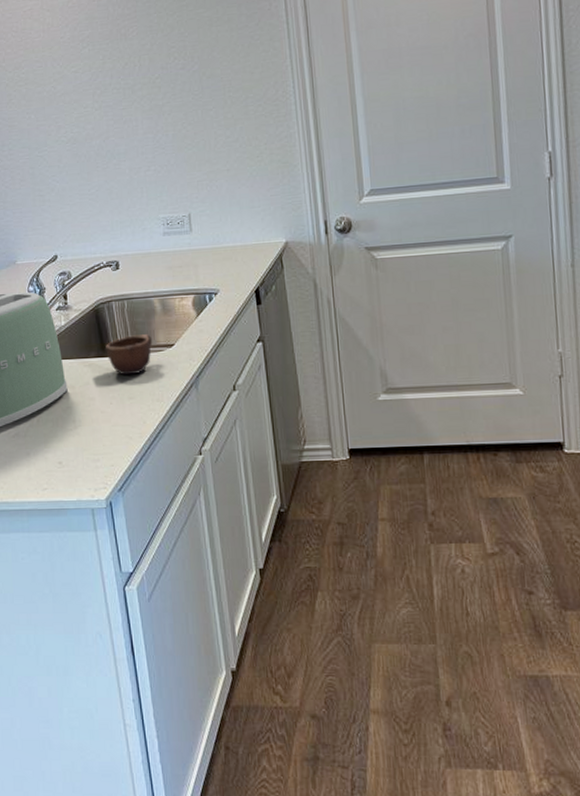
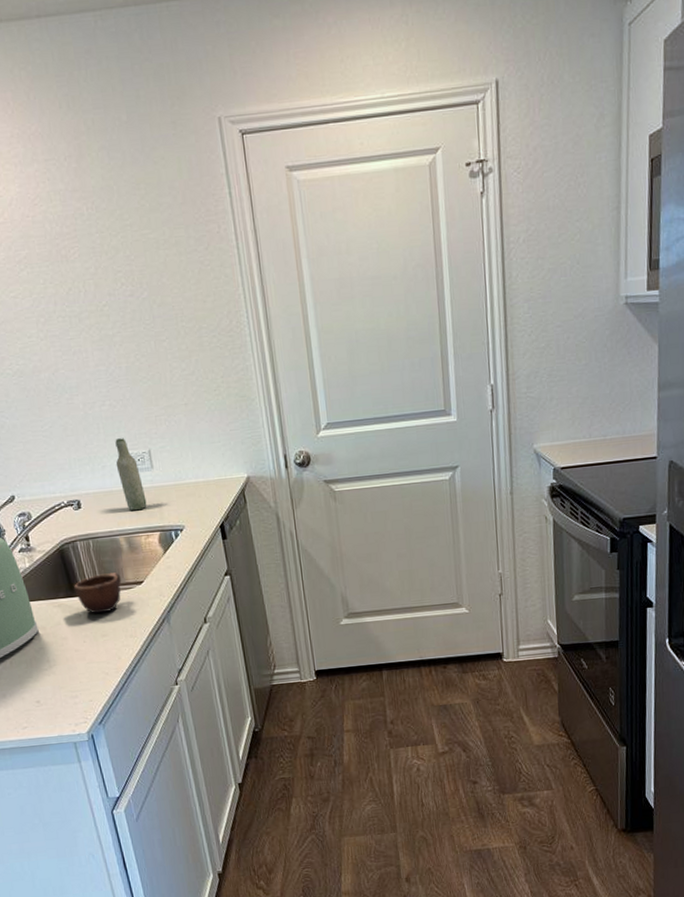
bottle: none [156,202,183,273] -> present [115,438,147,511]

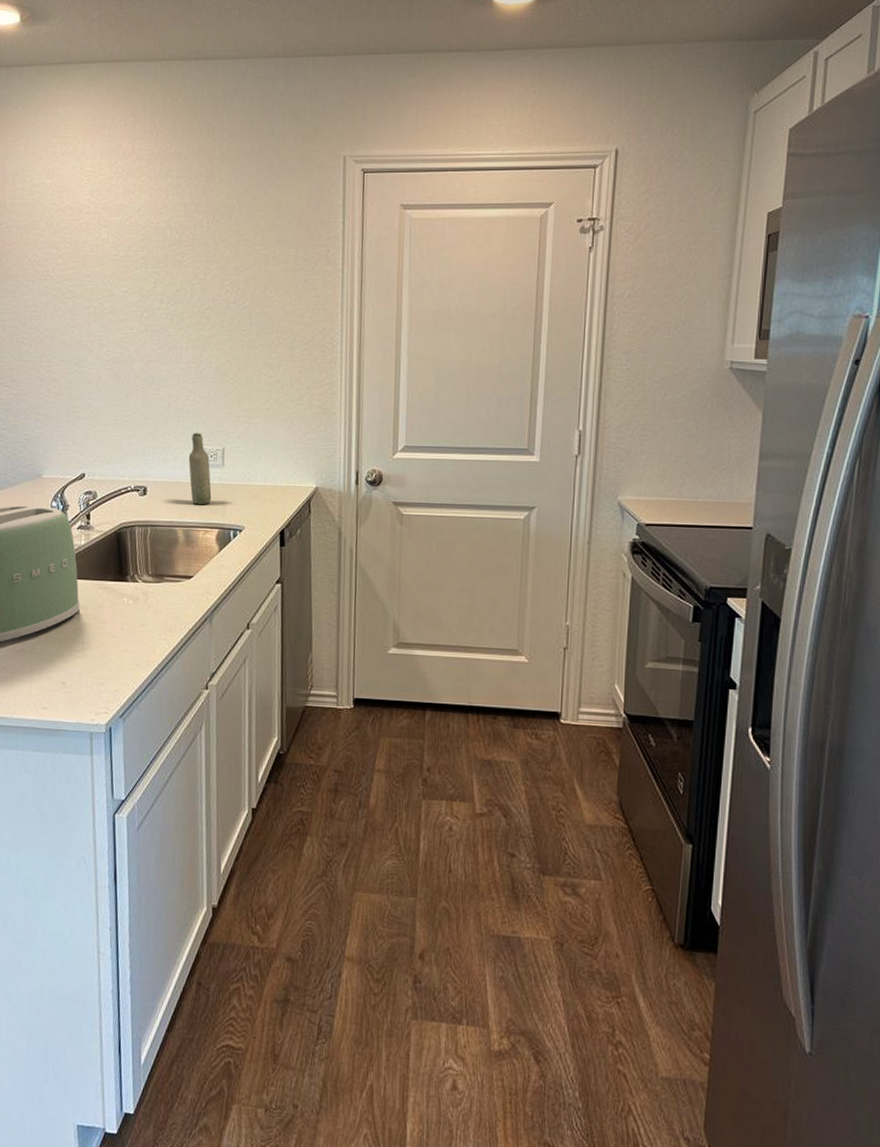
mug: present [74,572,122,614] -> none [123,563,172,603]

